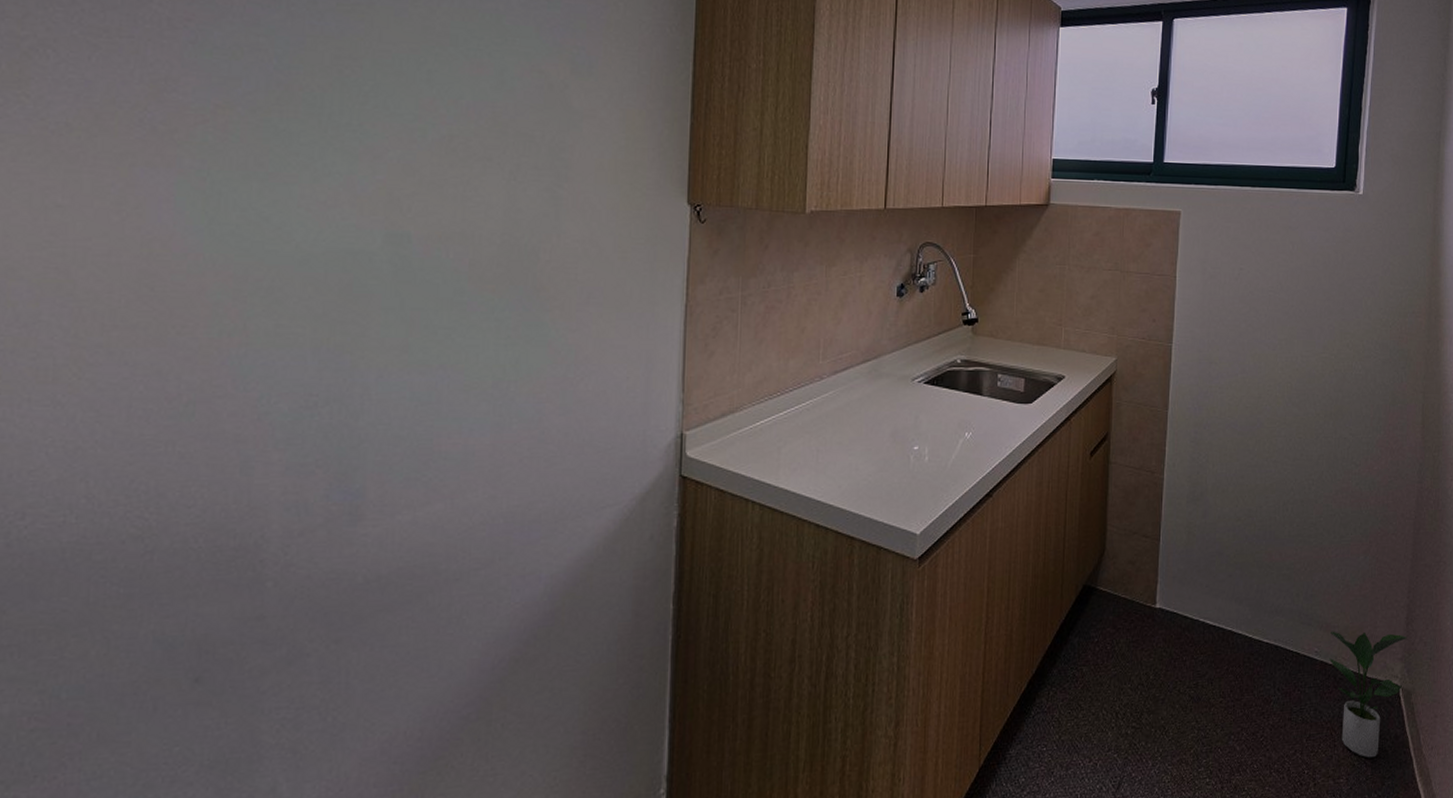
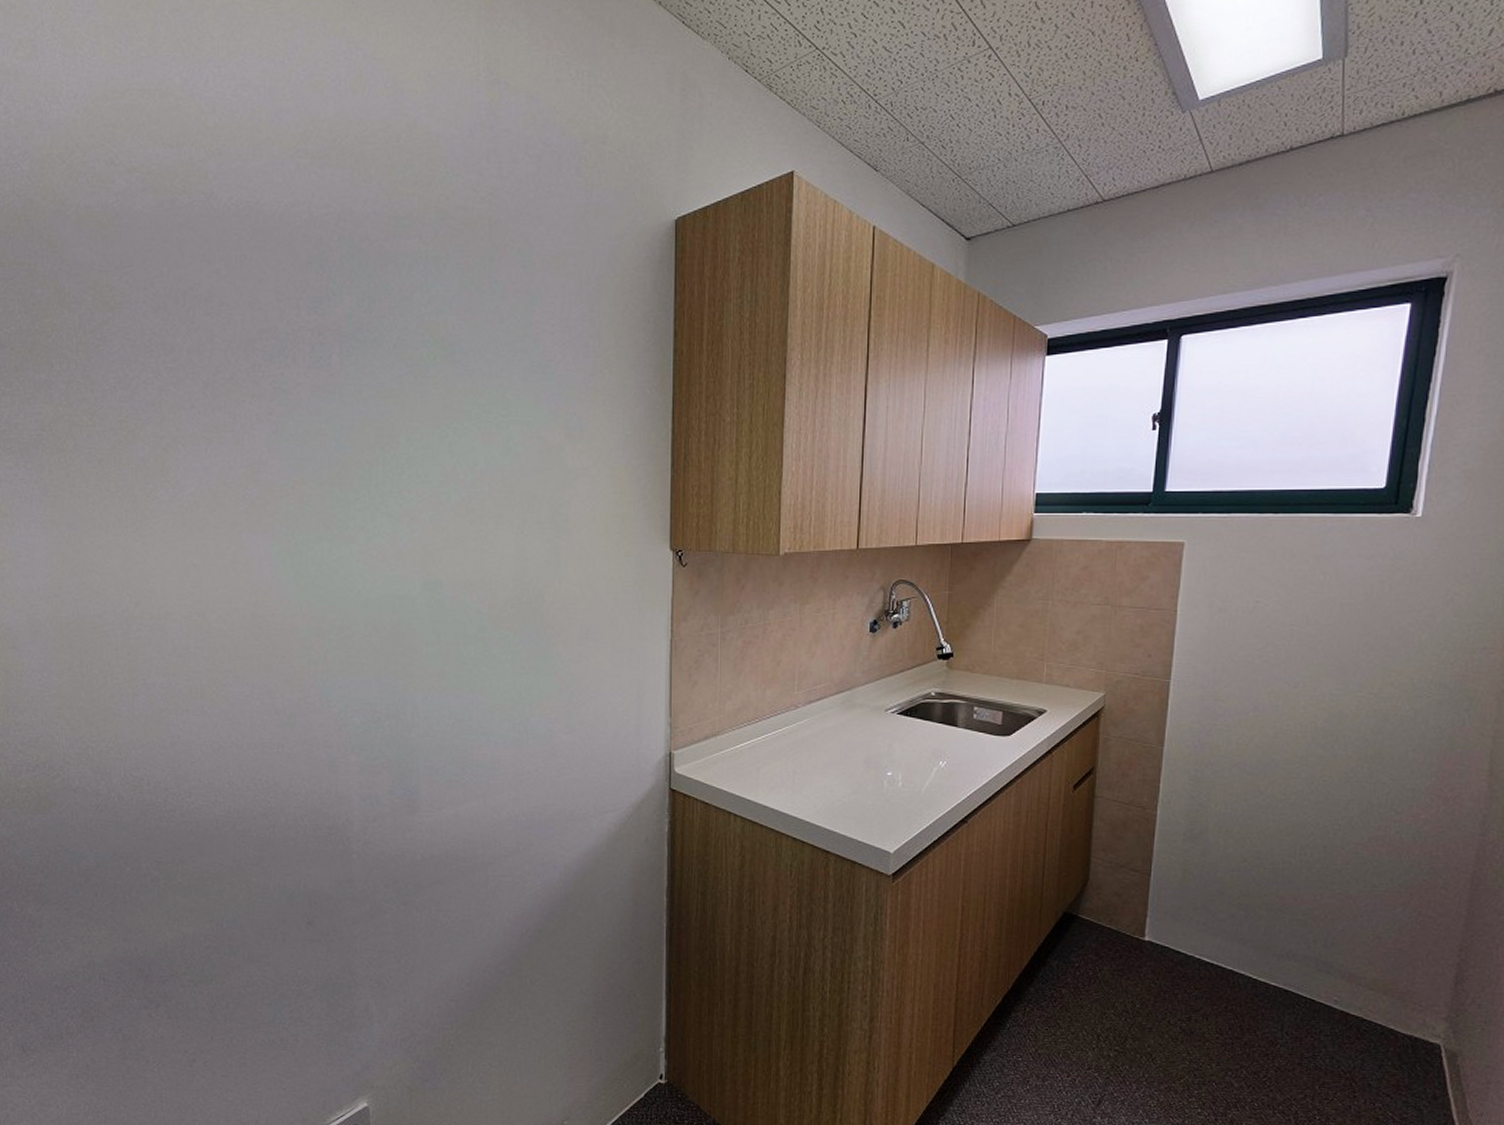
potted plant: present [1329,631,1408,758] -> none [1352,982,1456,1115]

